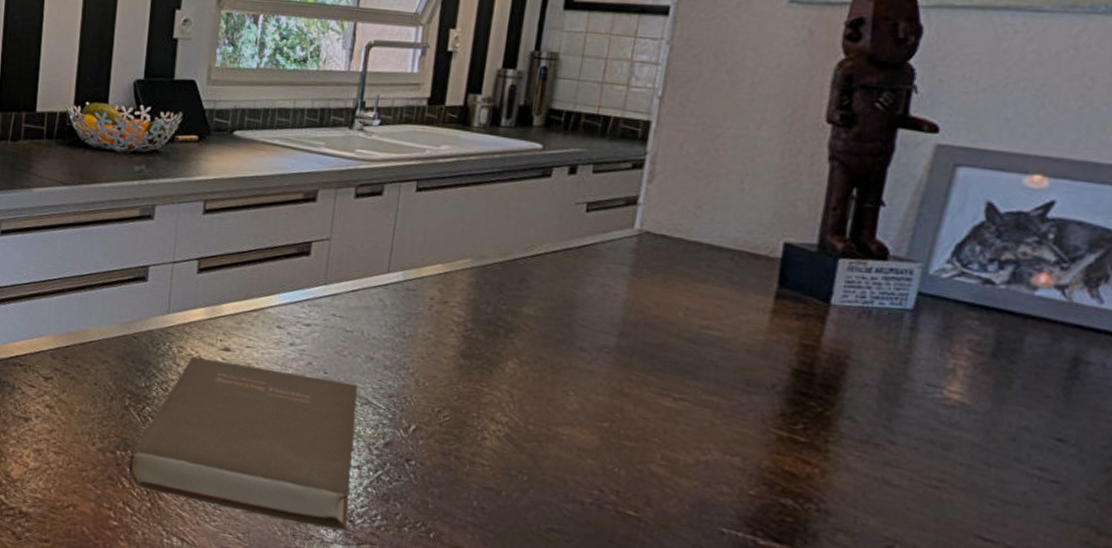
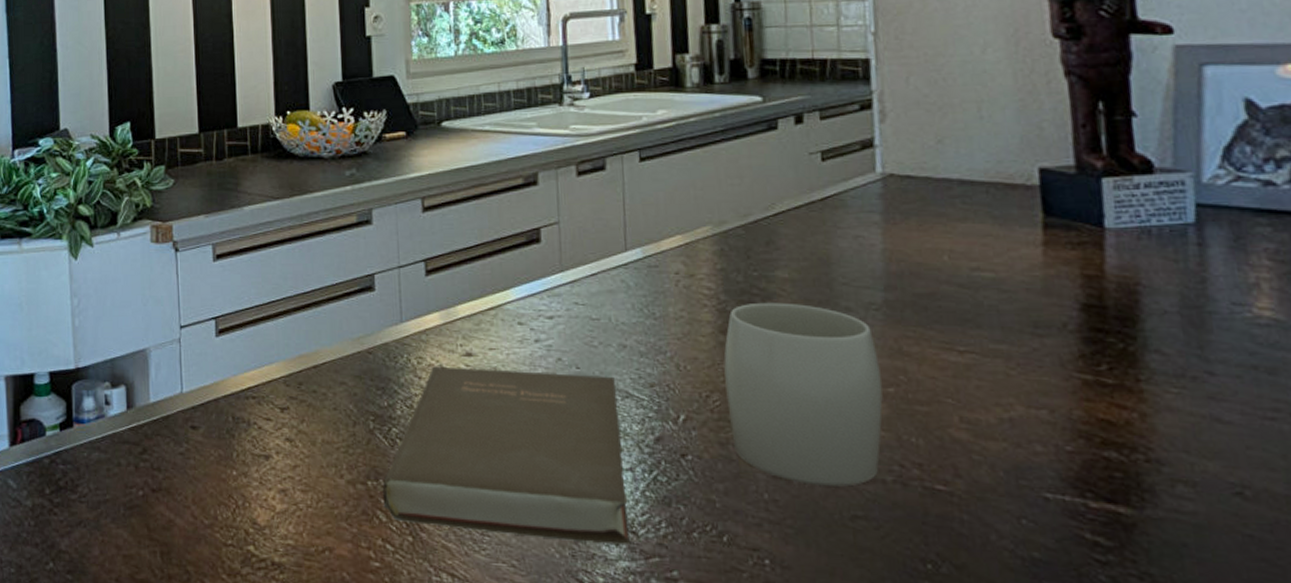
mug: none [454,333,601,503] -> present [723,302,884,487]

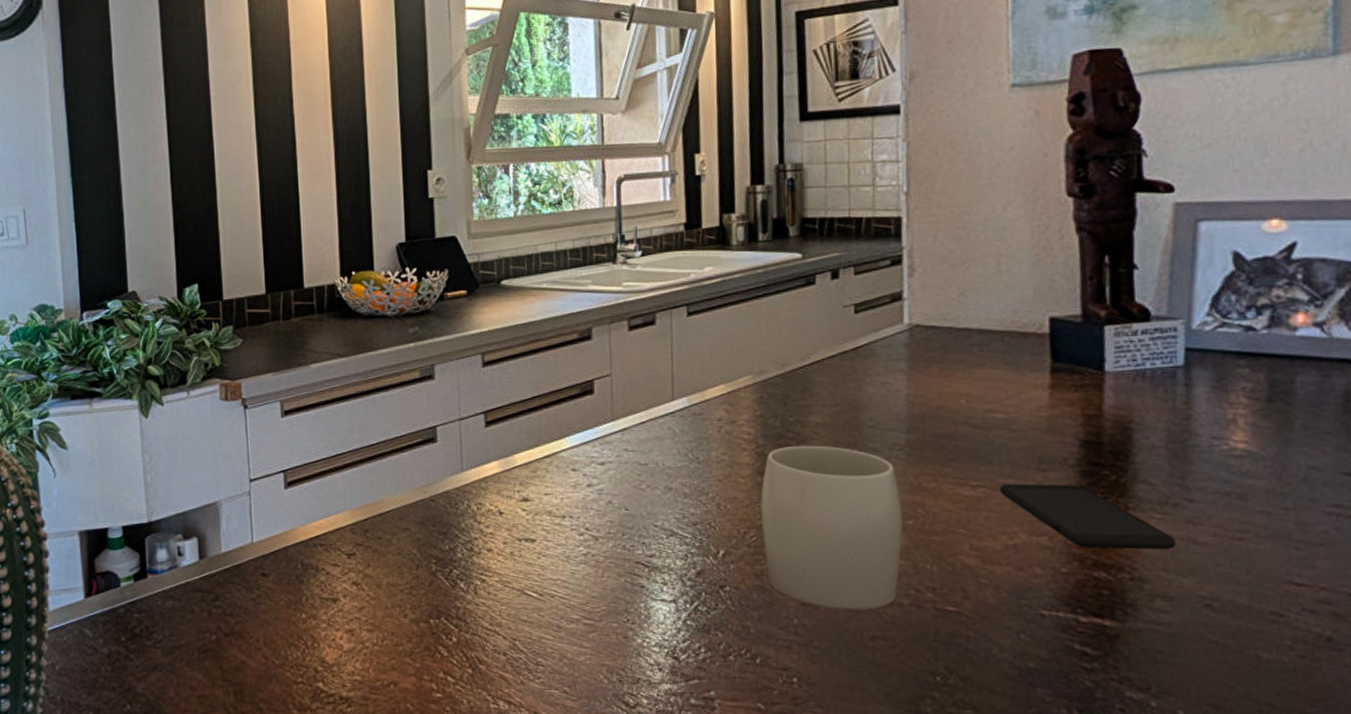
book: present [382,366,631,545] -> none [443,511,673,669]
mobile phone: none [990,349,1197,429] -> present [999,483,1175,550]

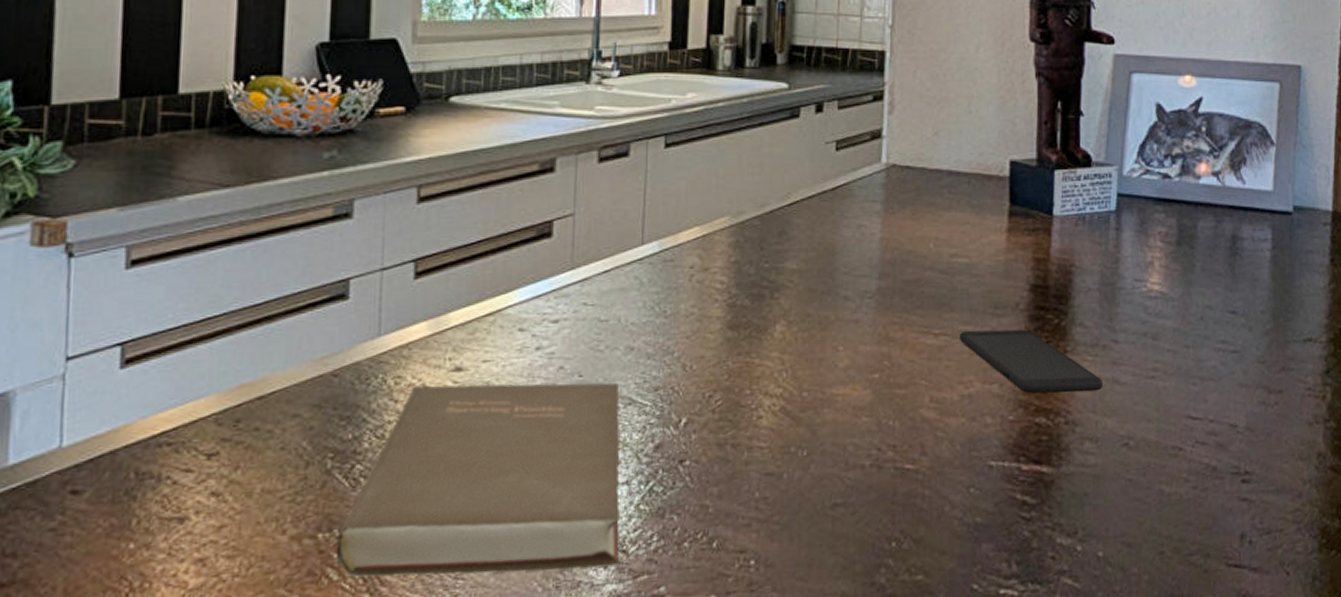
book: none [443,511,673,669] -> present [335,382,621,578]
mug: present [760,445,903,610] -> none [729,294,870,478]

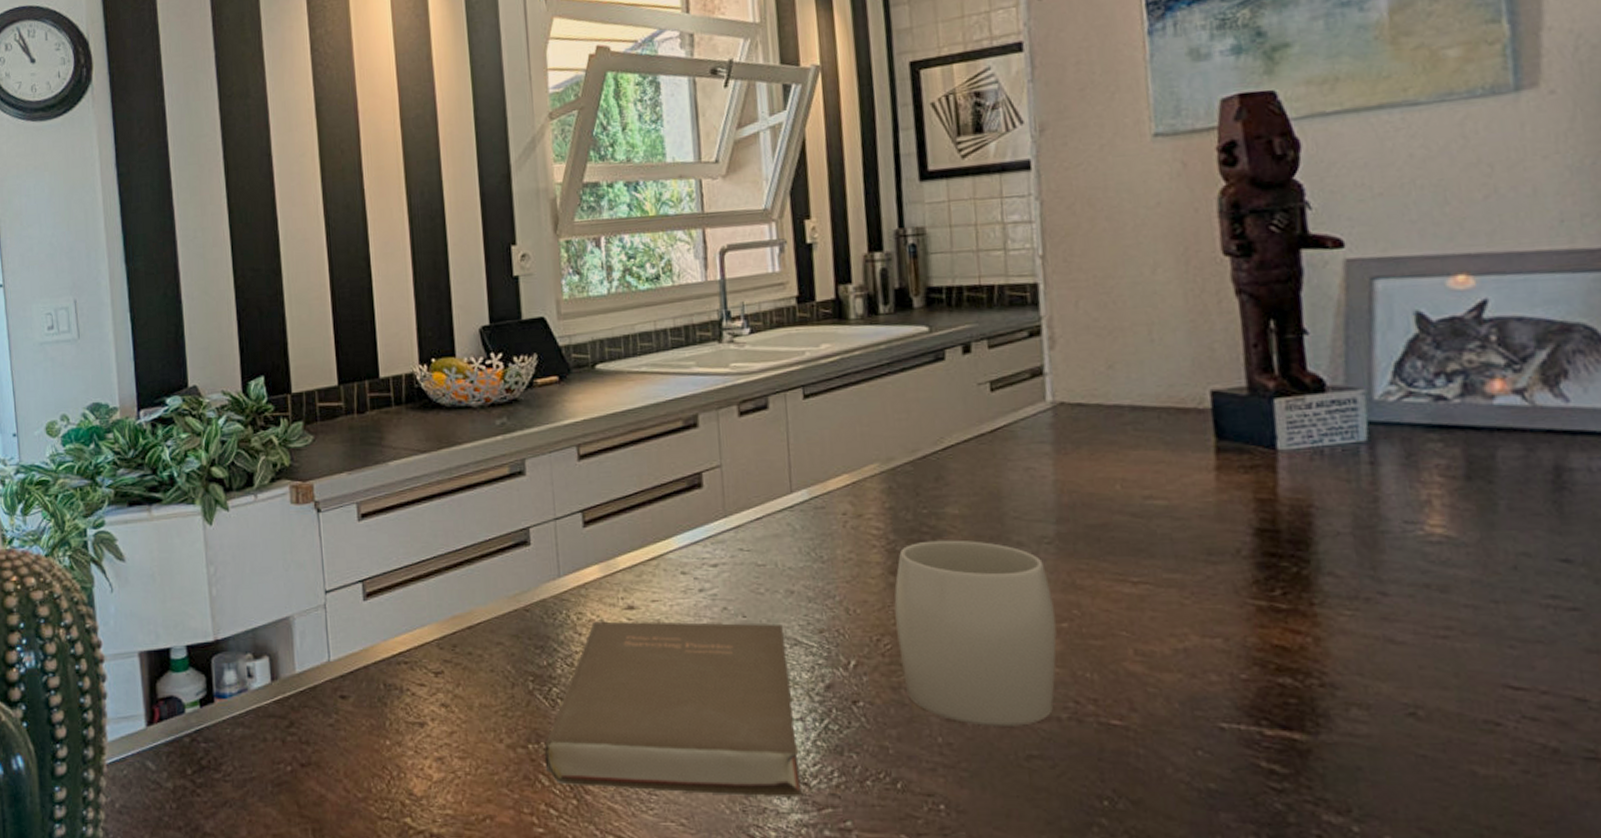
mug: none [729,294,870,478] -> present [894,540,1057,726]
mobile phone: present [958,329,1103,394] -> none [1164,578,1370,651]

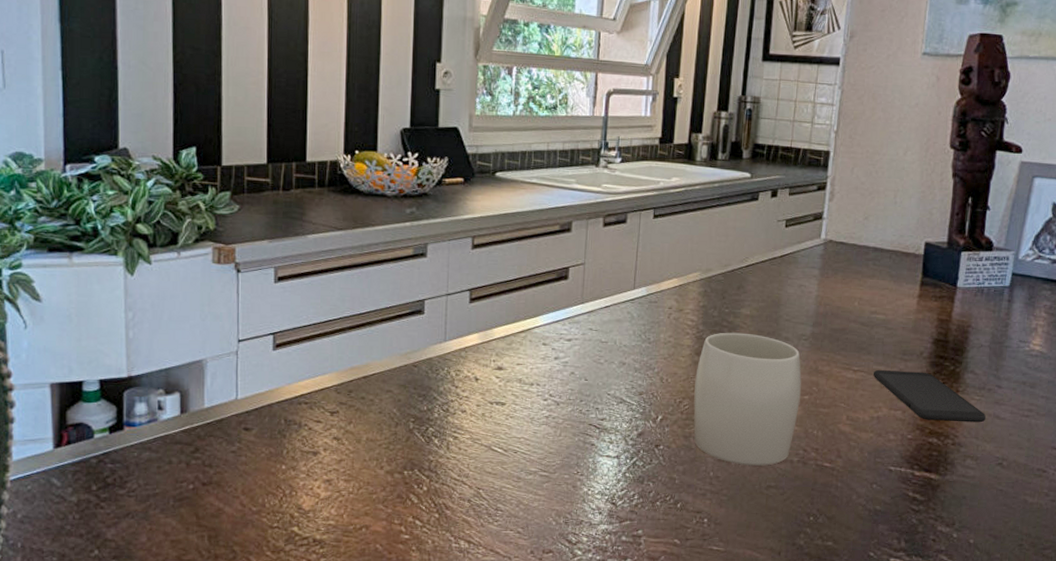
book: present [543,621,803,796] -> none [416,377,614,513]
mobile phone: none [1164,578,1370,651] -> present [873,369,986,423]

